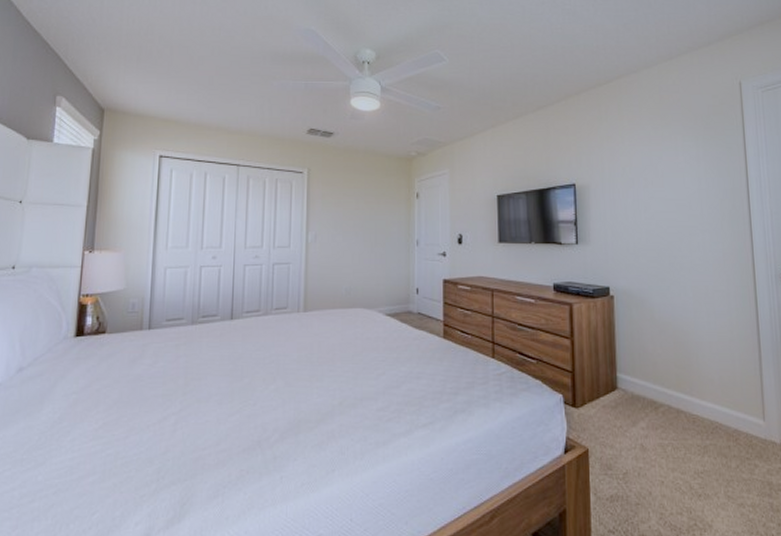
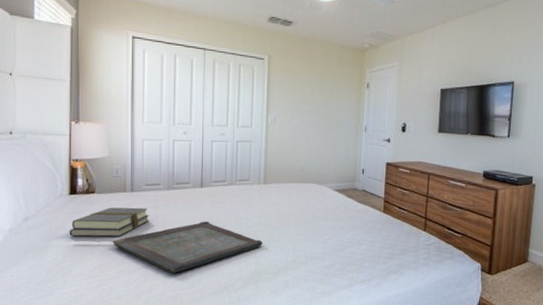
book: none [71,348,169,388] -> present [69,207,150,237]
serving tray: none [123,360,303,428] -> present [113,221,262,273]

